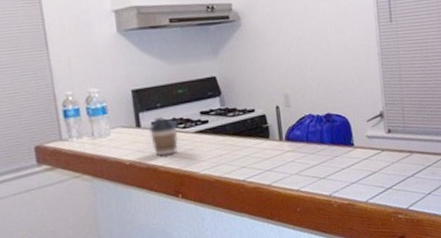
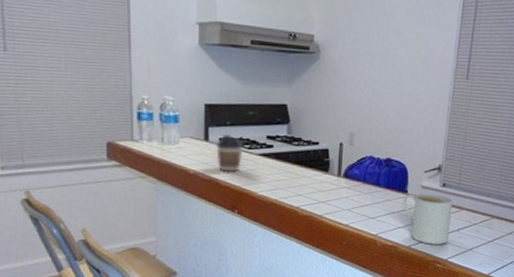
mug: none [350,141,405,196] -> present [402,193,453,244]

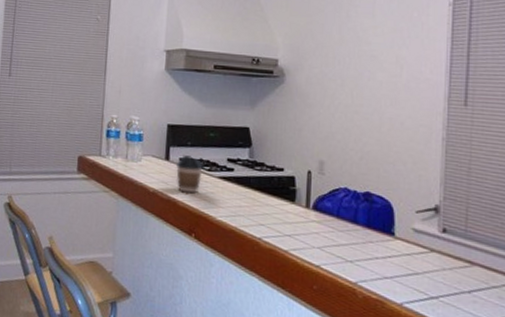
mug: present [402,193,453,244] -> none [388,237,459,308]

